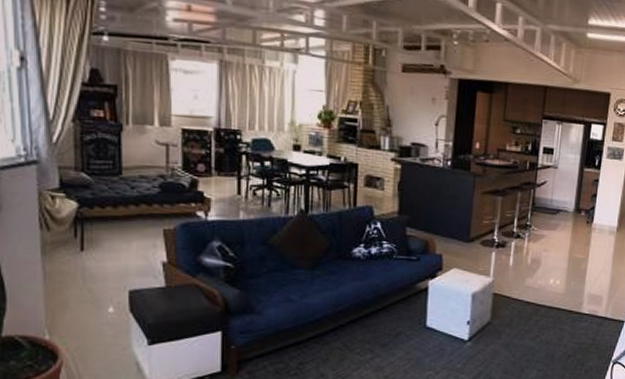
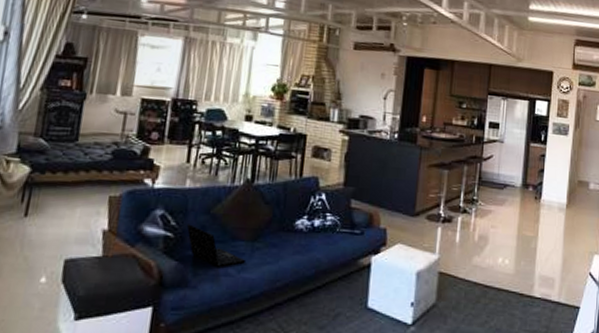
laptop: none [245,254,308,294] -> present [186,224,247,267]

